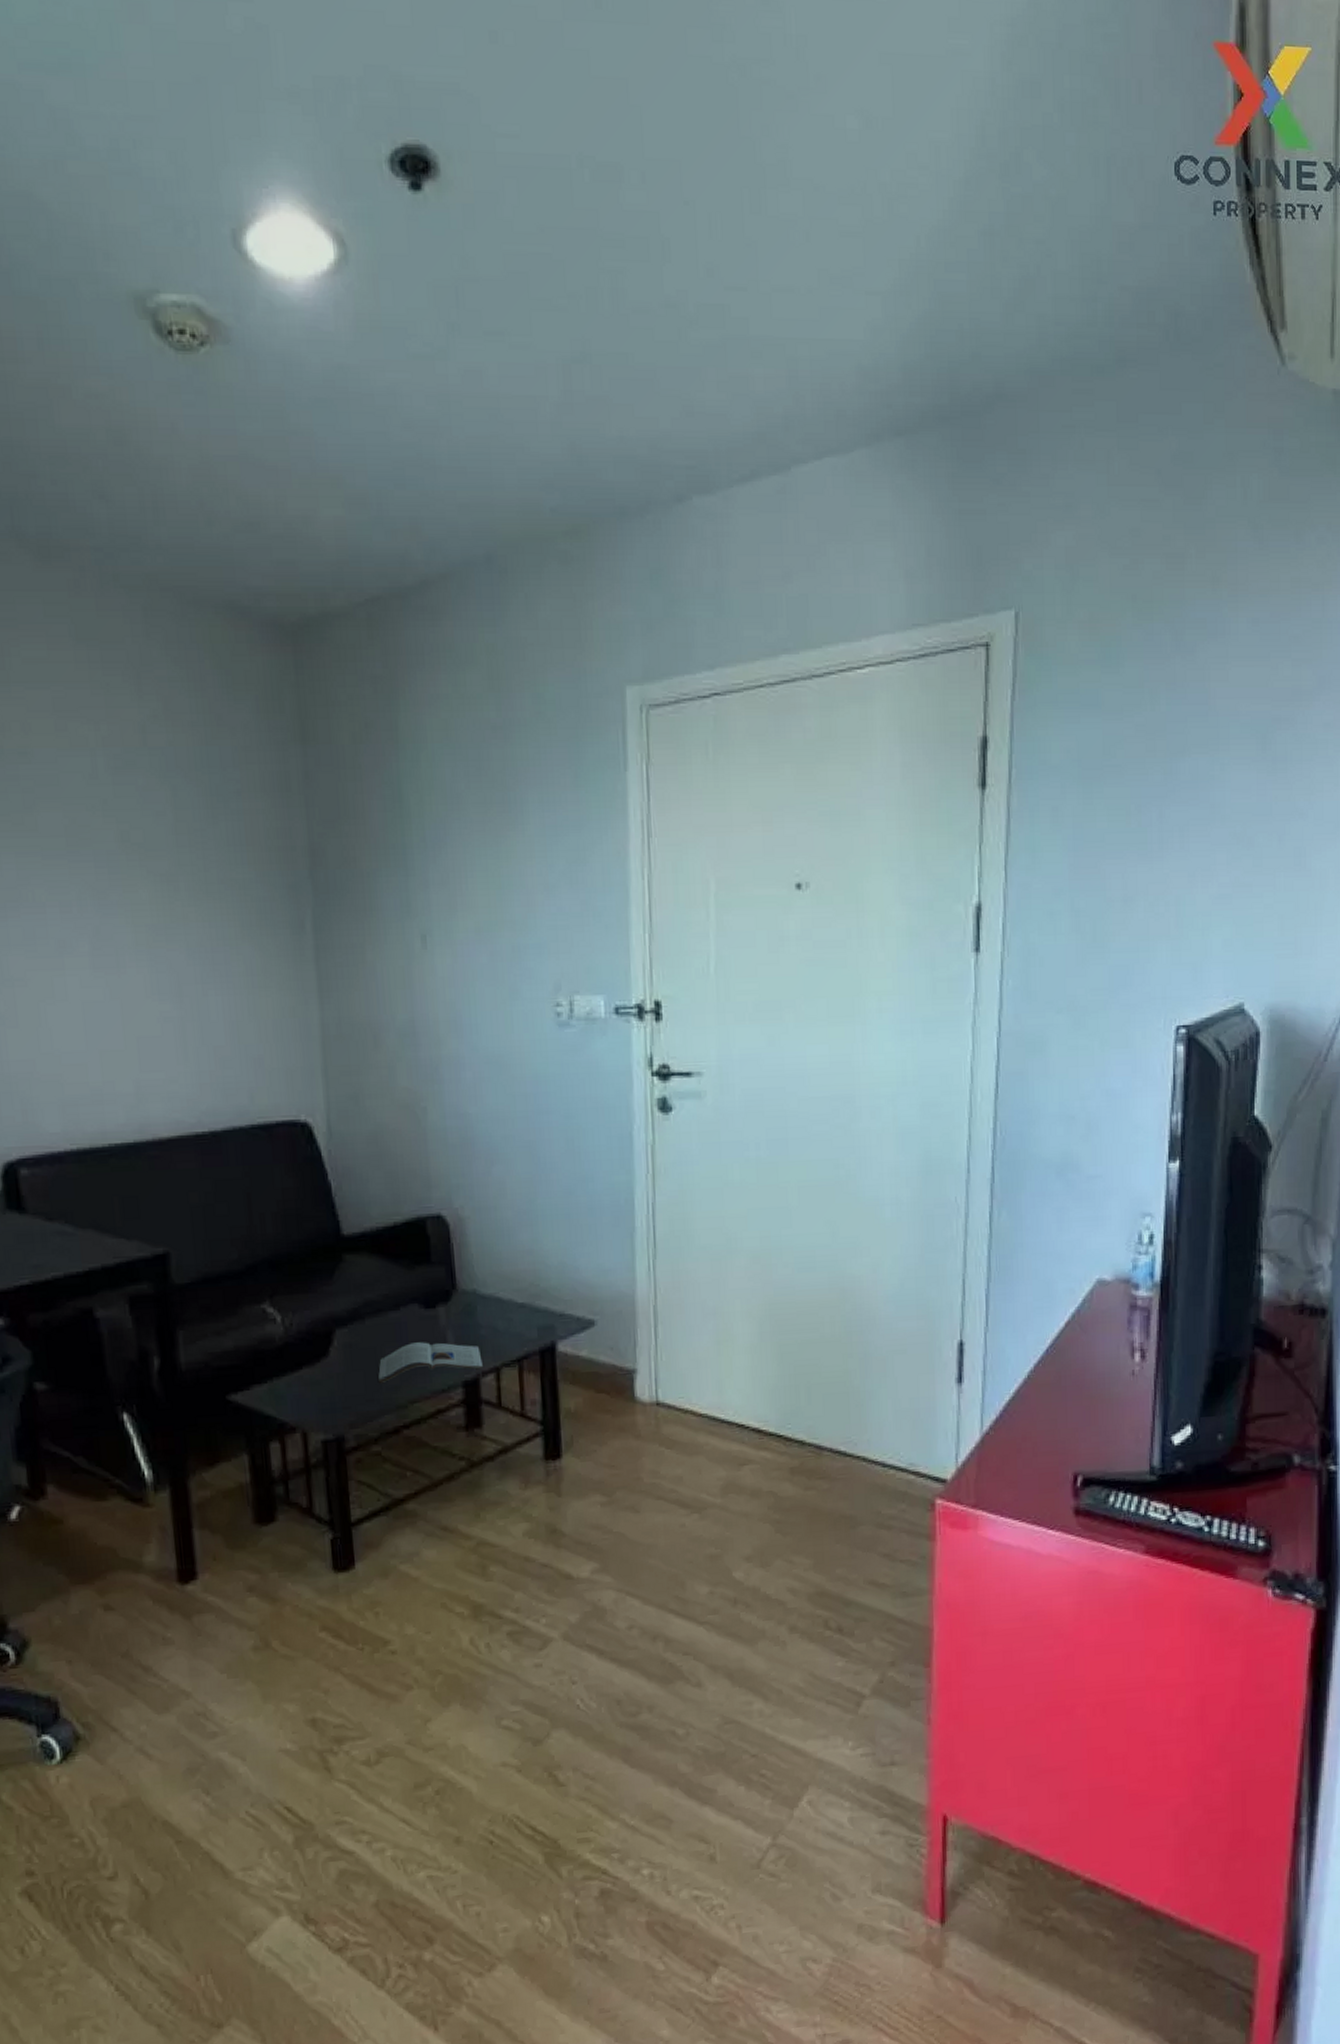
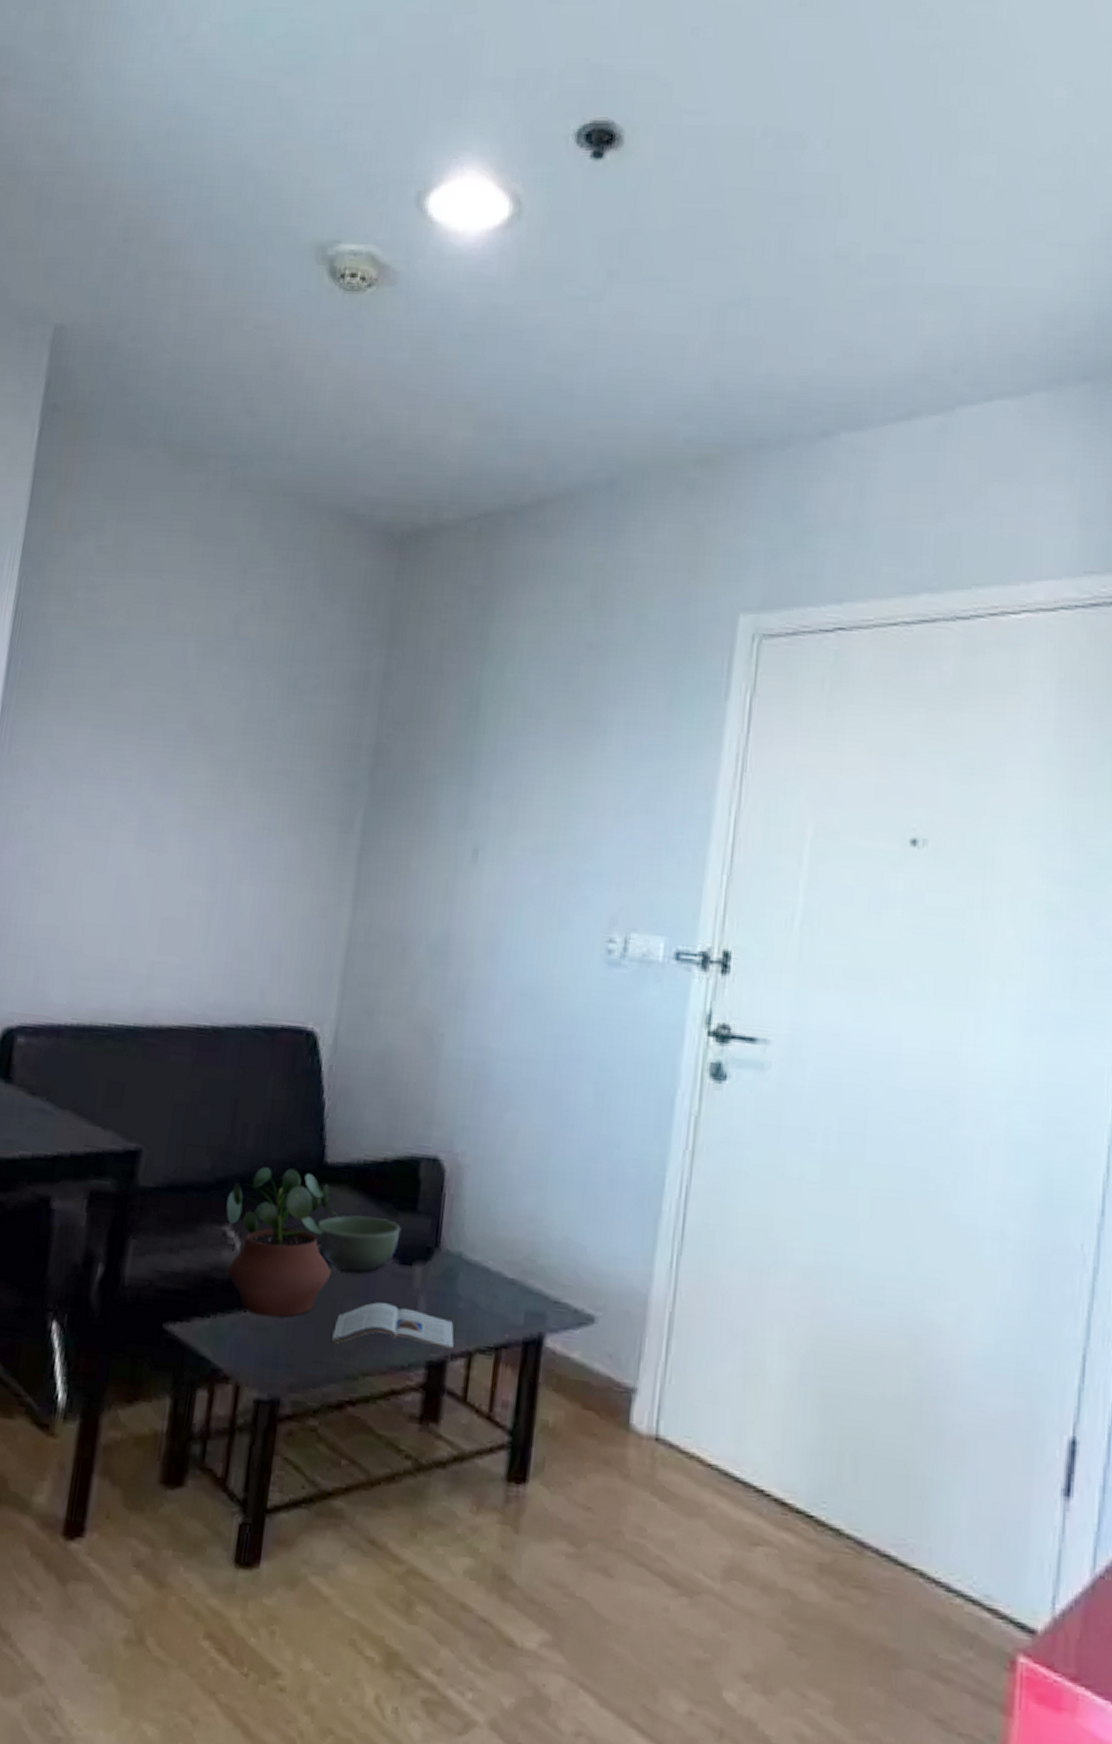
potted plant: none [260,1245,367,1373] -> present [225,1167,339,1318]
bowl: none [346,1273,421,1324] -> present [317,1215,401,1275]

